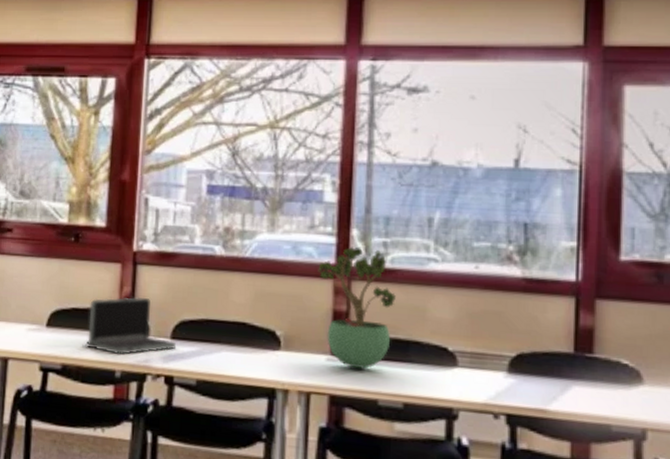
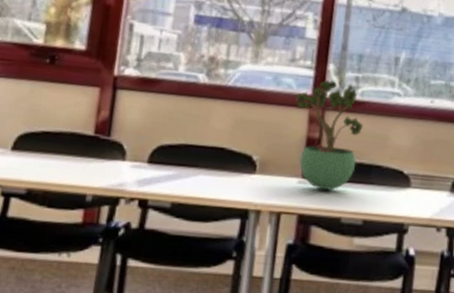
laptop: present [82,296,177,355] -> none [51,121,154,179]

